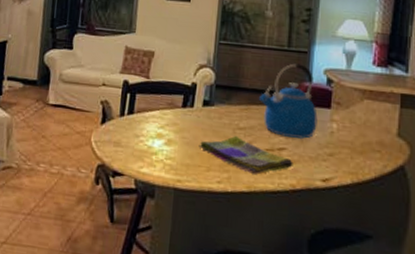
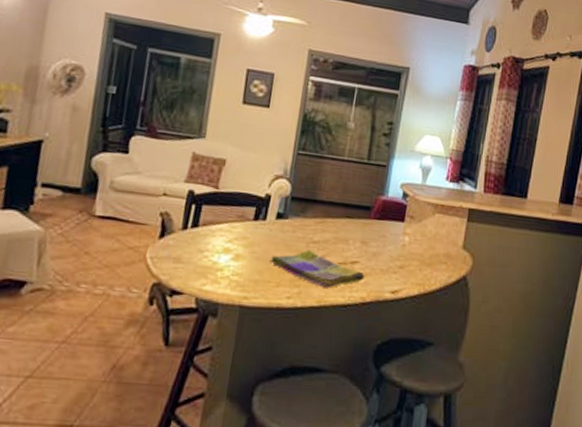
kettle: present [259,63,318,139] -> none [335,176,392,252]

